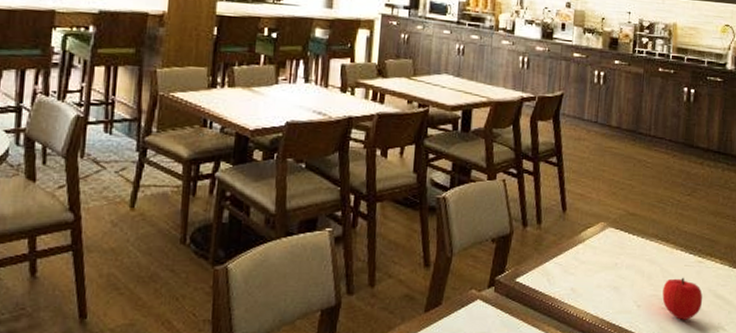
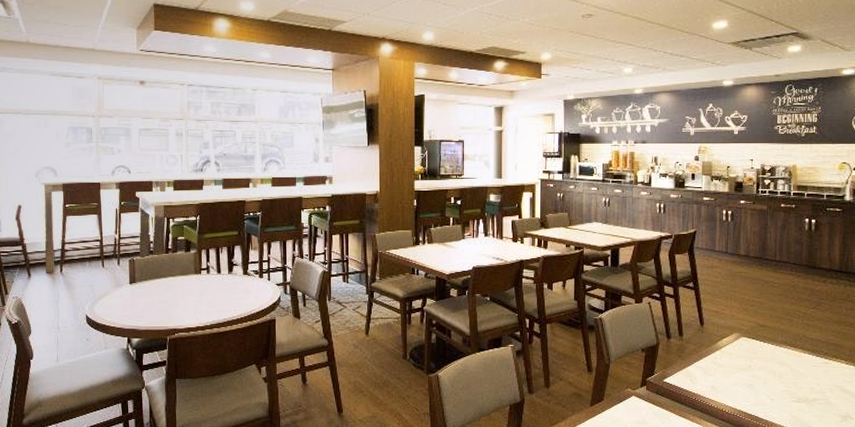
fruit: present [662,277,703,320] -> none [793,376,831,410]

